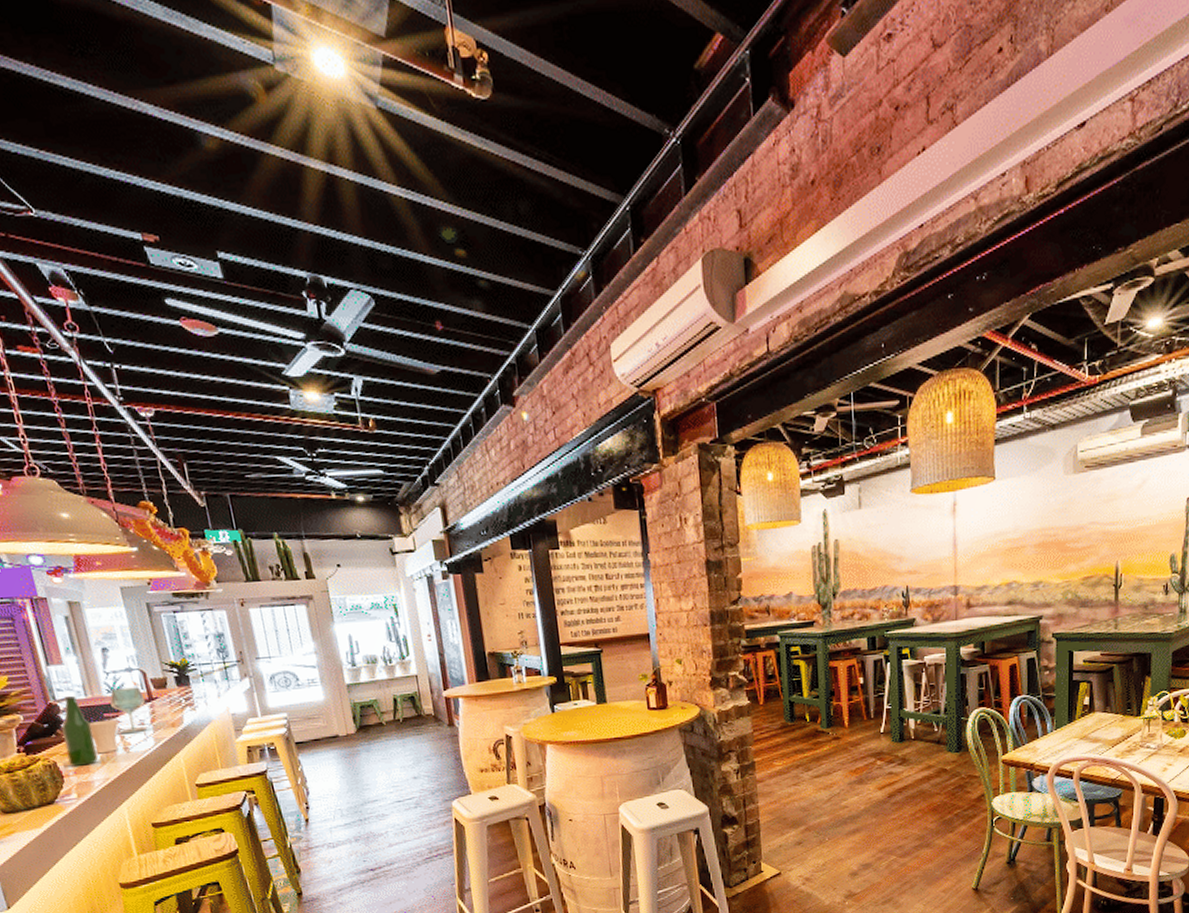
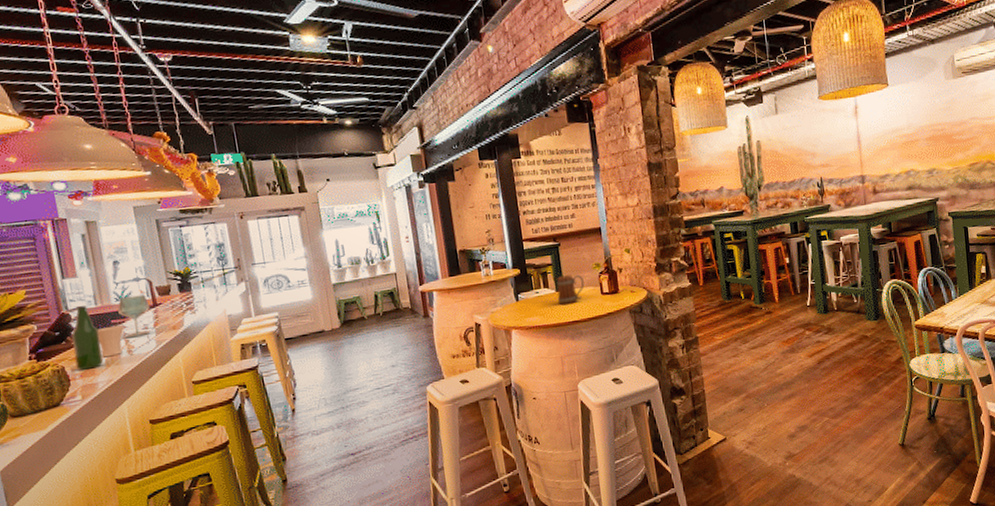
beer mug: none [597,685,629,720] -> present [556,274,584,306]

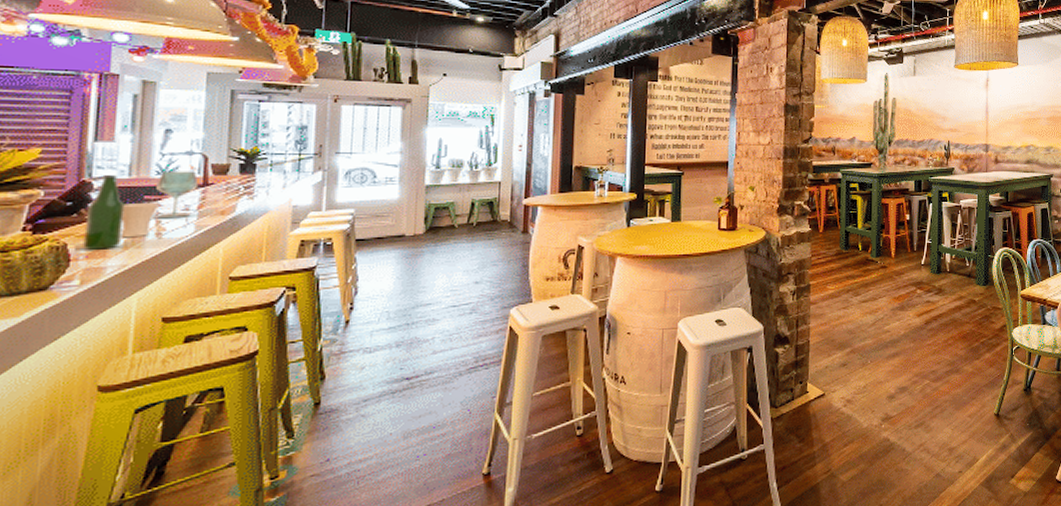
beer mug: present [556,274,584,306] -> none [671,206,702,237]

